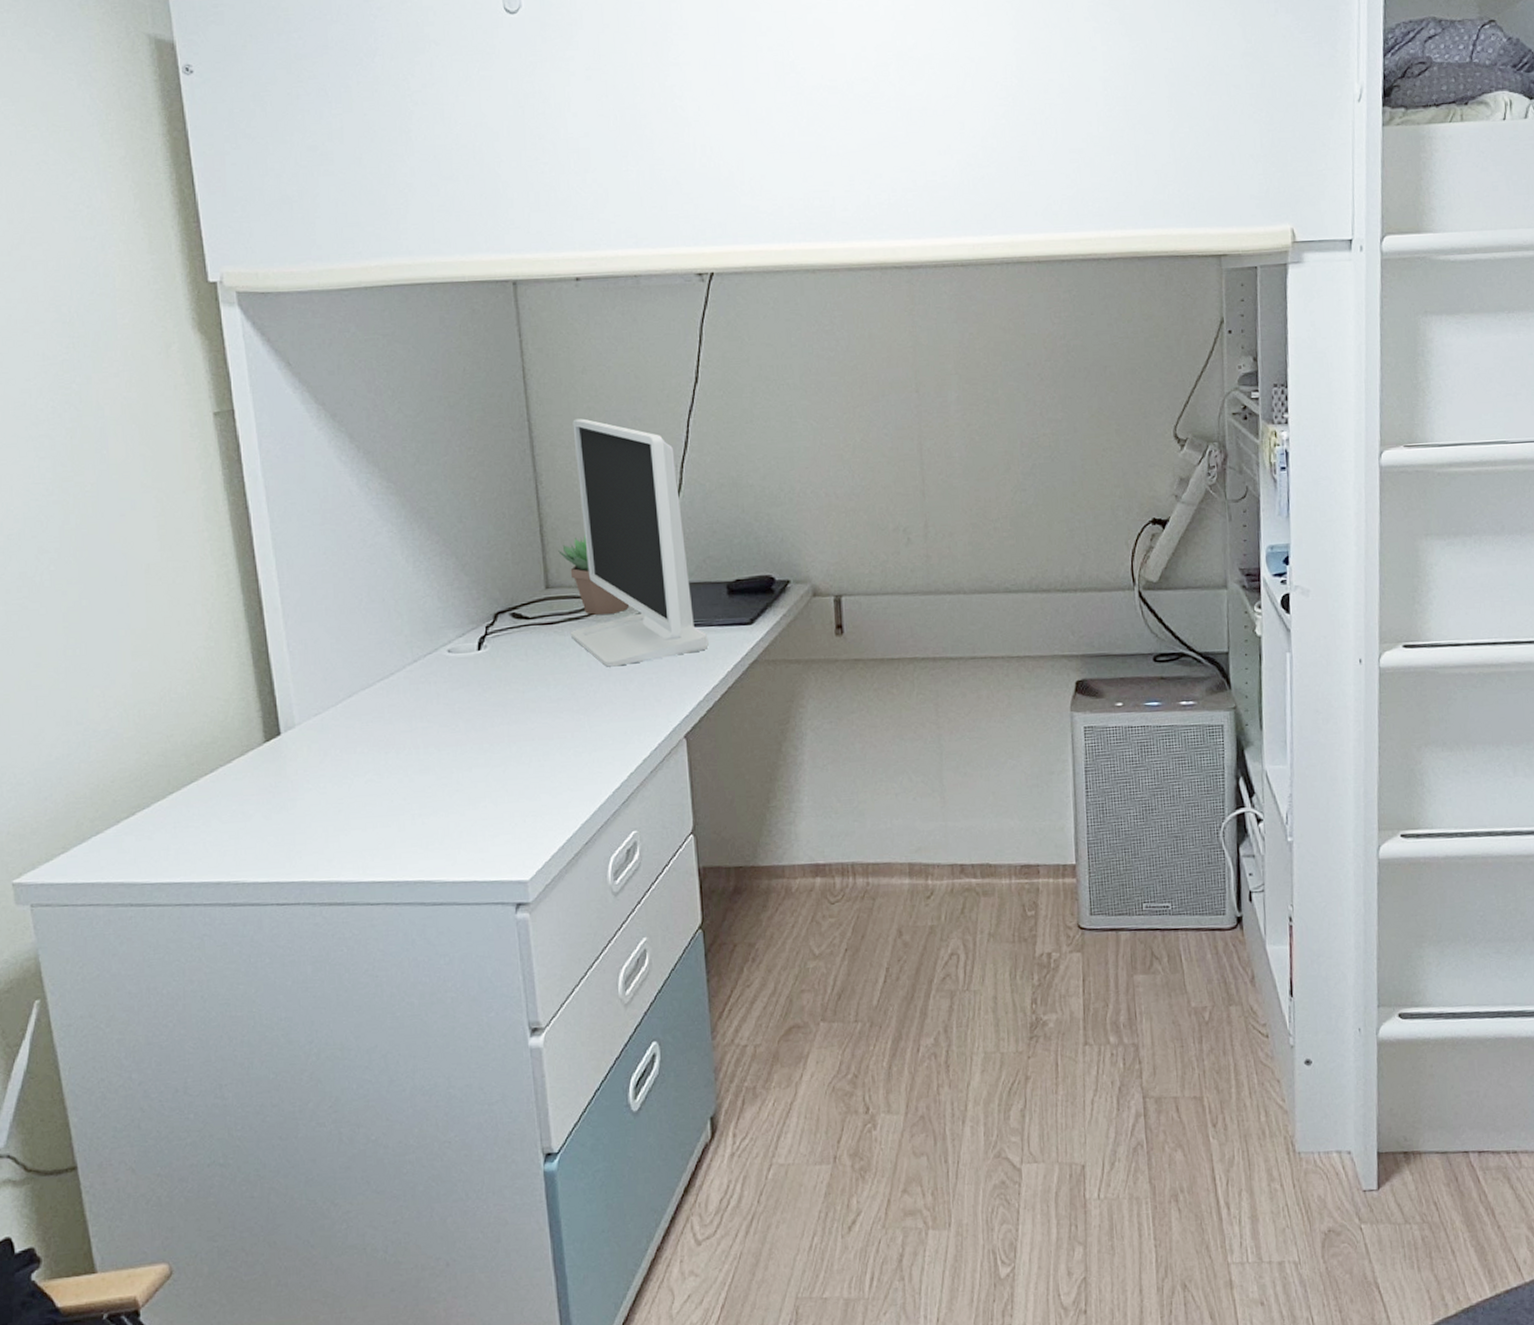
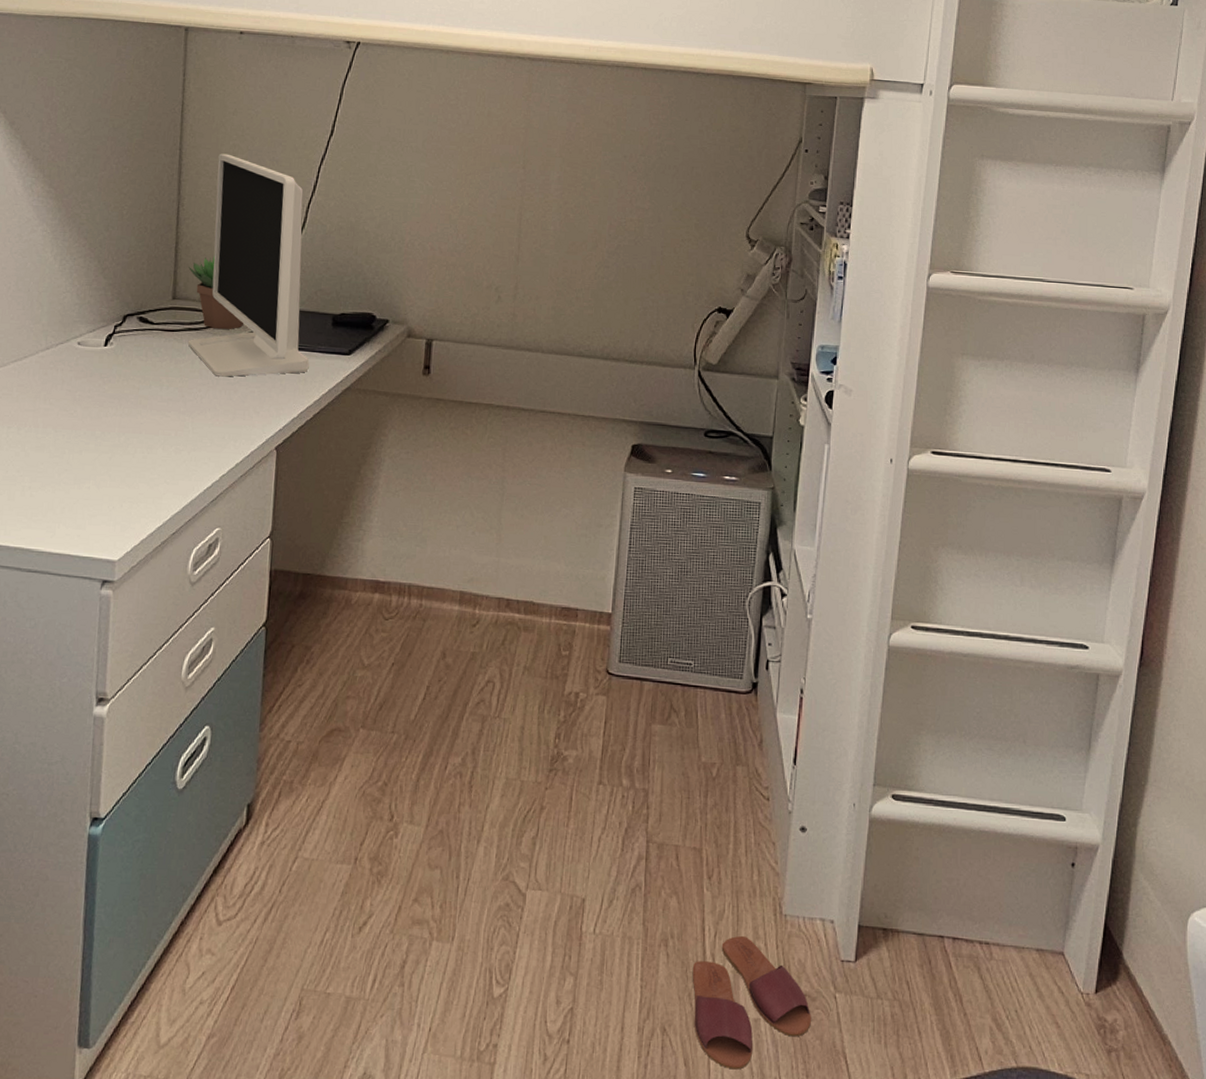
slippers: none [1207,1180,1338,1316] -> present [692,936,811,1070]

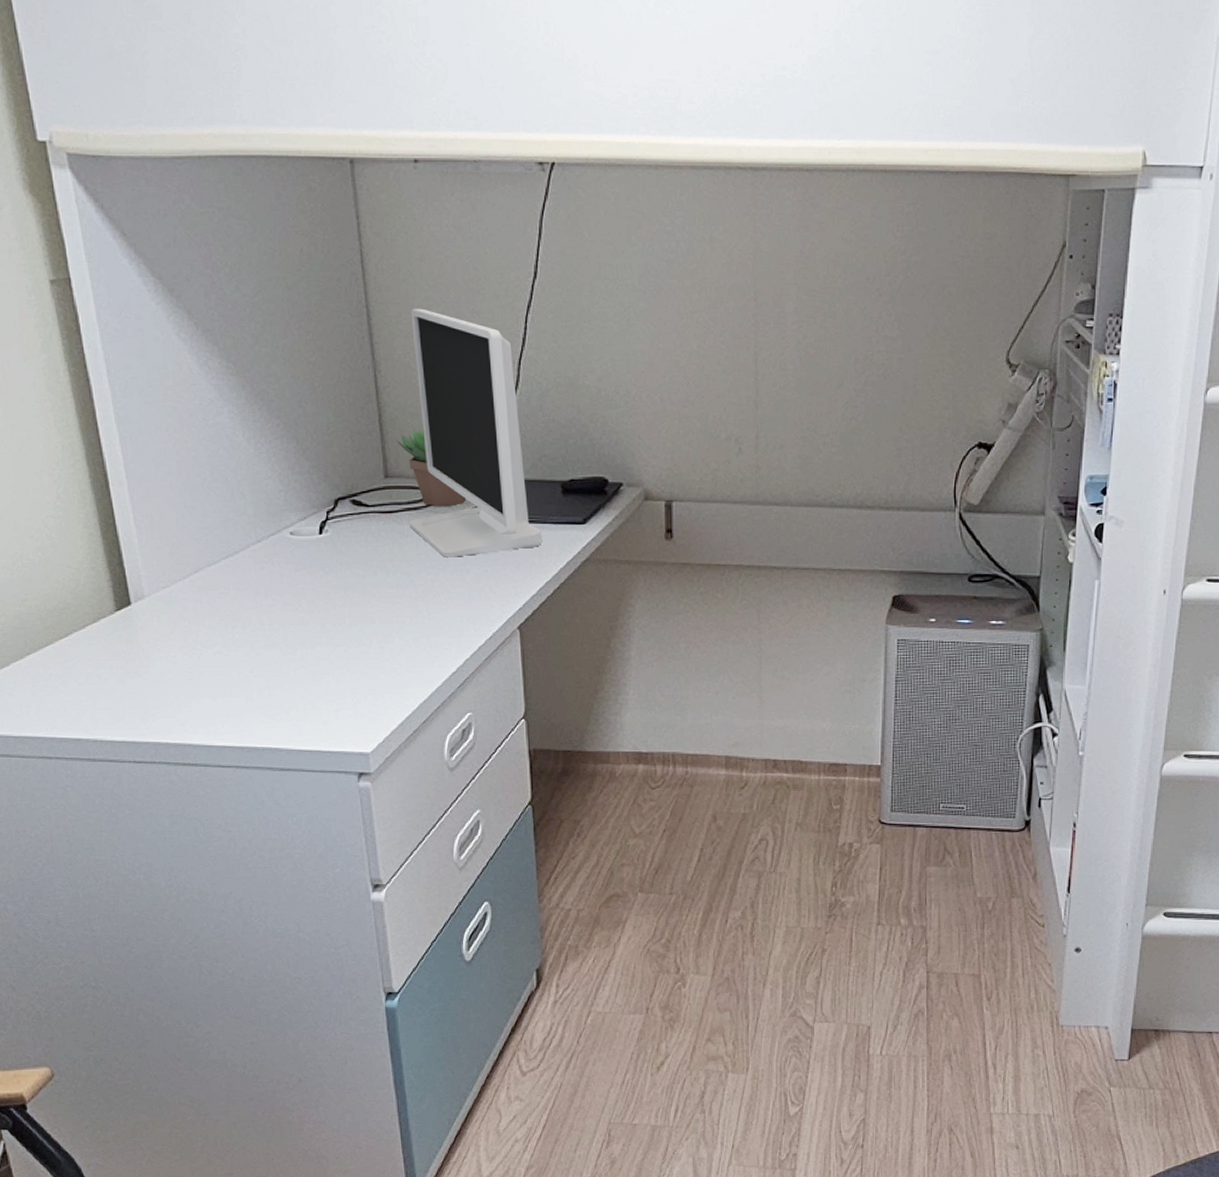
slippers: present [692,936,811,1070] -> none [975,1047,1088,1157]

